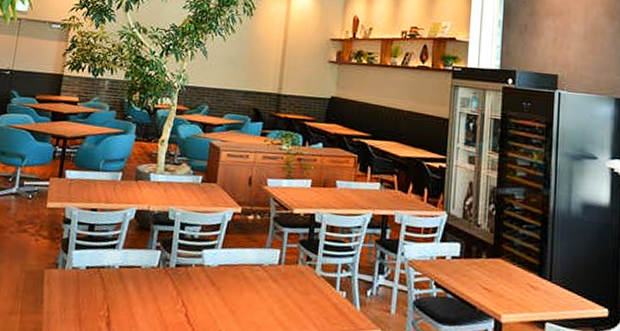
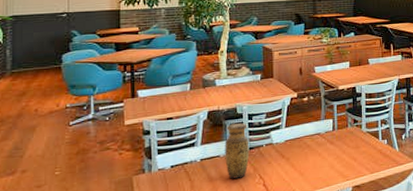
vase: none [146,230,178,300] -> present [225,123,250,179]

